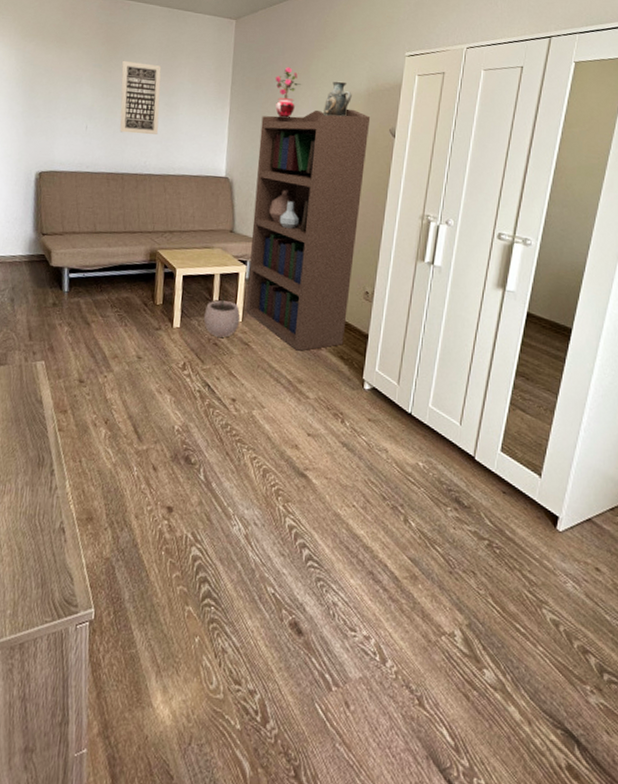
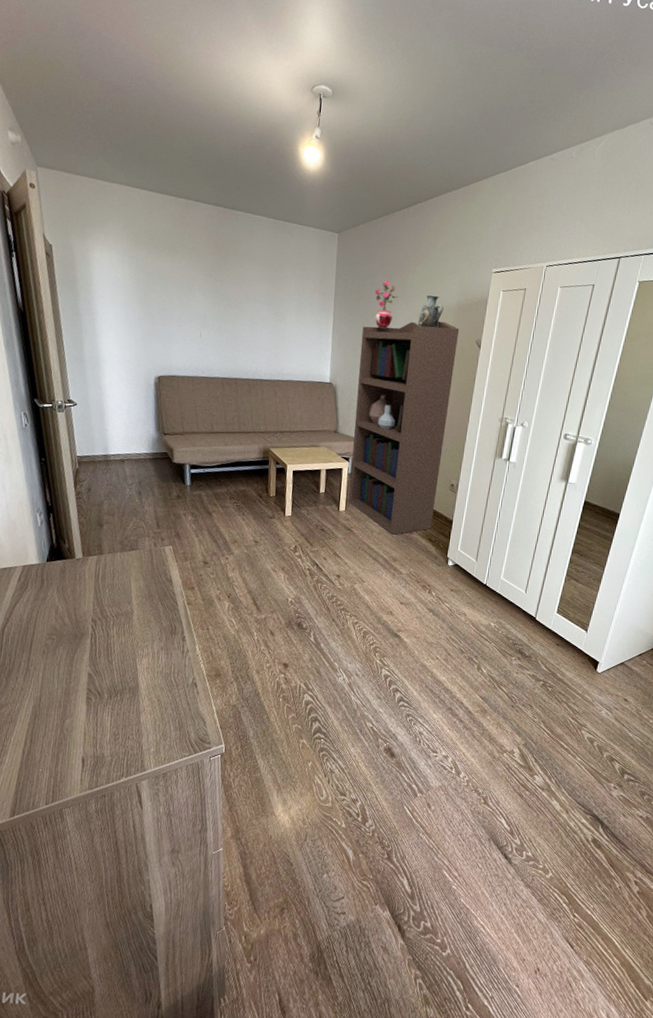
wall art: present [119,60,162,135] -> none [231,270,269,343]
plant pot: present [203,294,241,338] -> none [312,487,344,524]

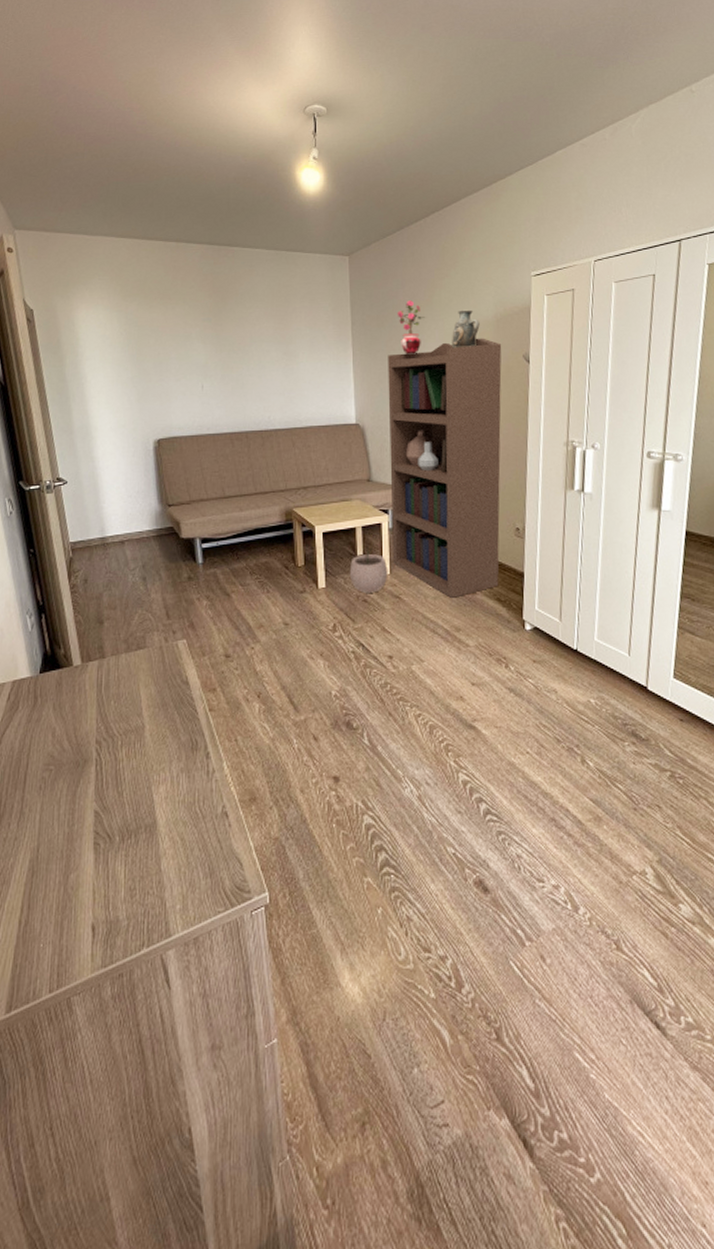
plant pot: none [312,487,344,524] -> present [349,547,388,593]

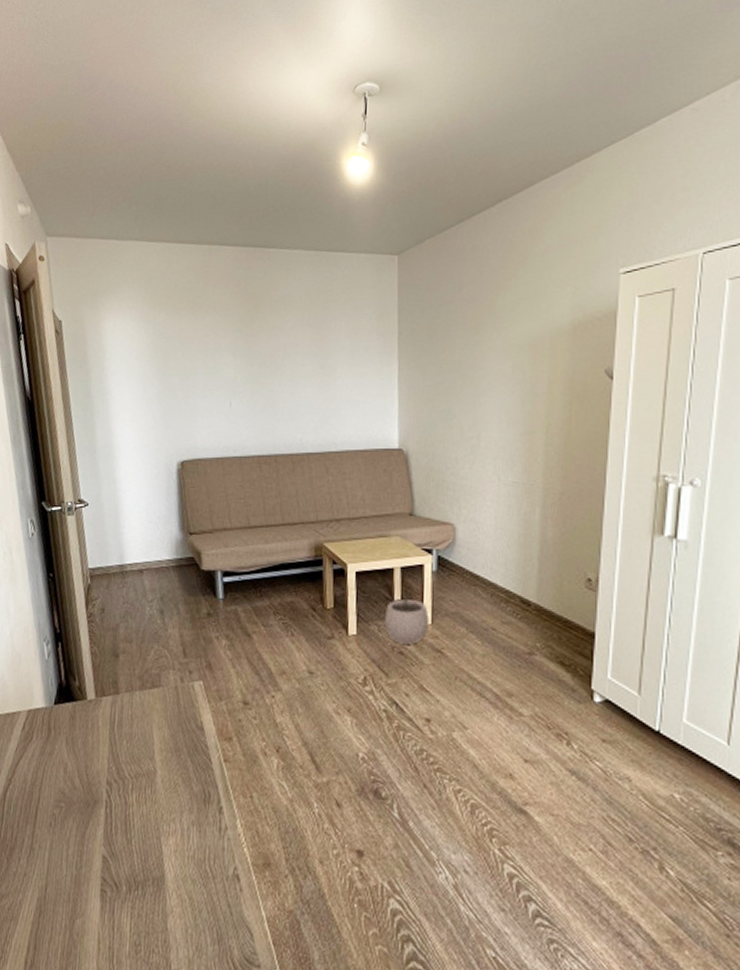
bookcase: present [388,338,502,598] -> none [435,349,579,657]
potted plant: present [398,300,426,354] -> none [453,305,486,369]
decorative vase: present [452,310,480,349] -> none [517,315,552,362]

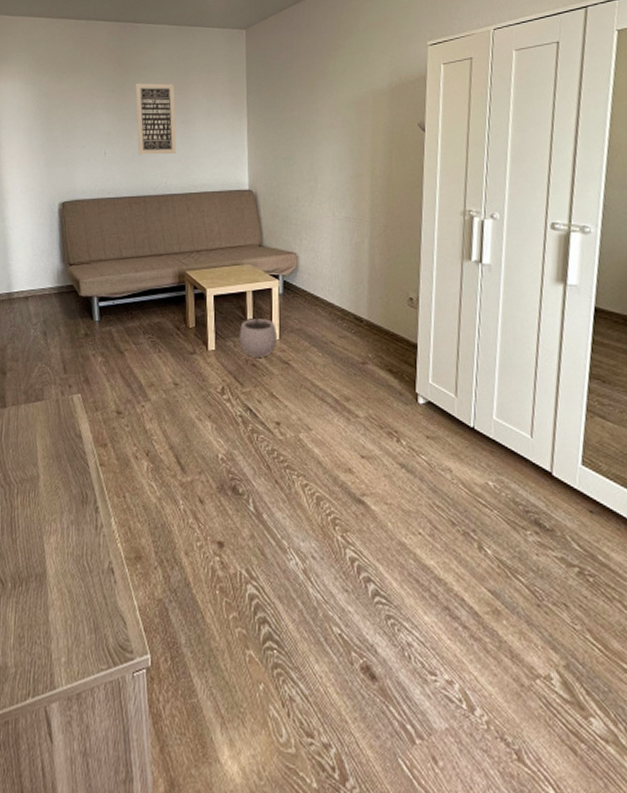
wall art: none [266,320,315,406] -> present [135,82,177,155]

